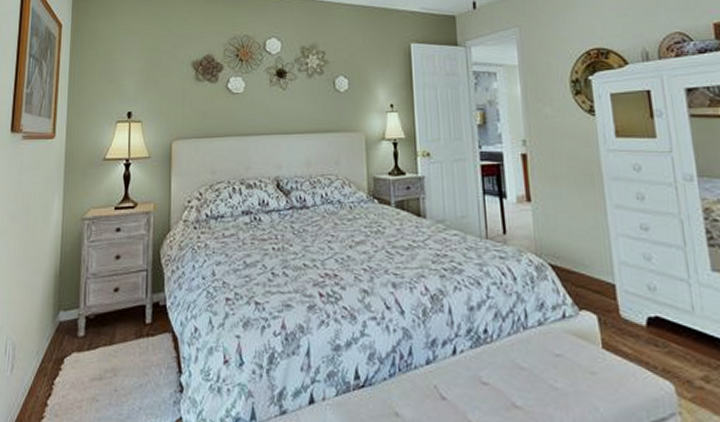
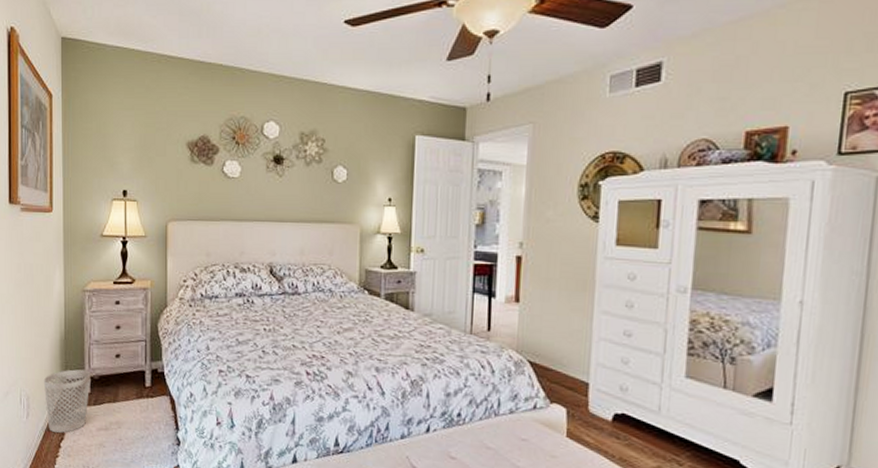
wastebasket: none [32,309,86,387] -> present [43,369,91,433]

